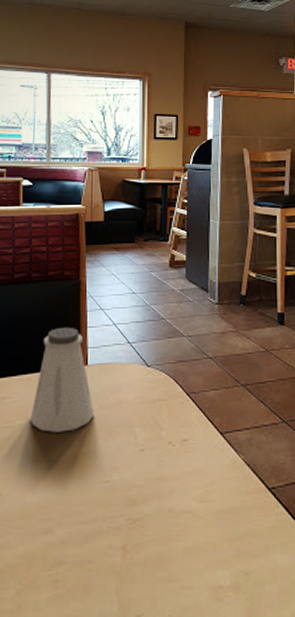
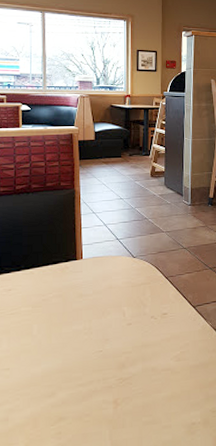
saltshaker: present [31,327,94,432] -> none [34,228,89,316]

